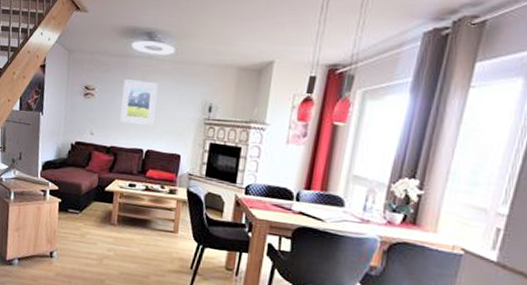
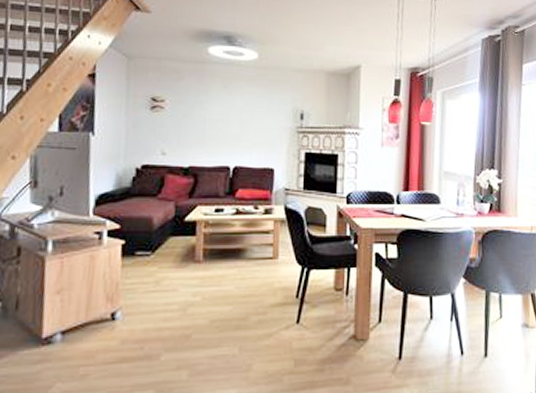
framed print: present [120,79,158,125] -> none [199,88,242,138]

